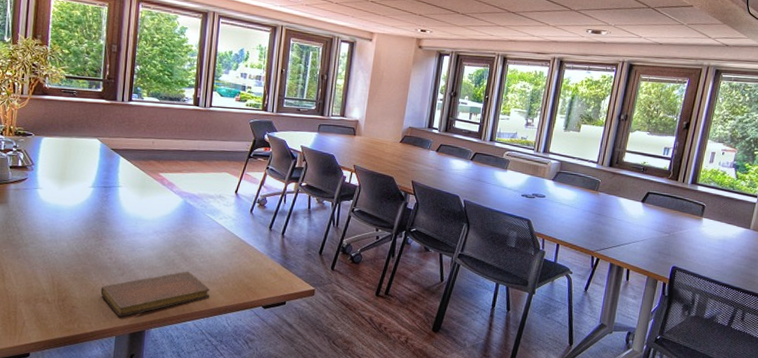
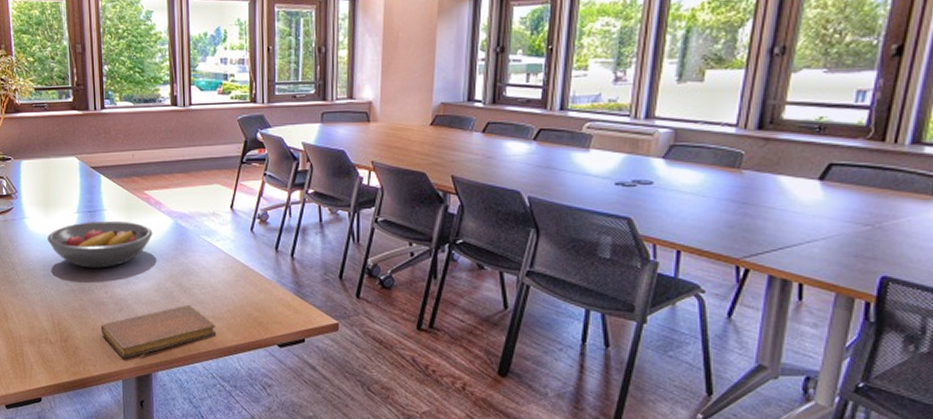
fruit bowl: none [58,195,163,237] -> present [47,220,153,268]

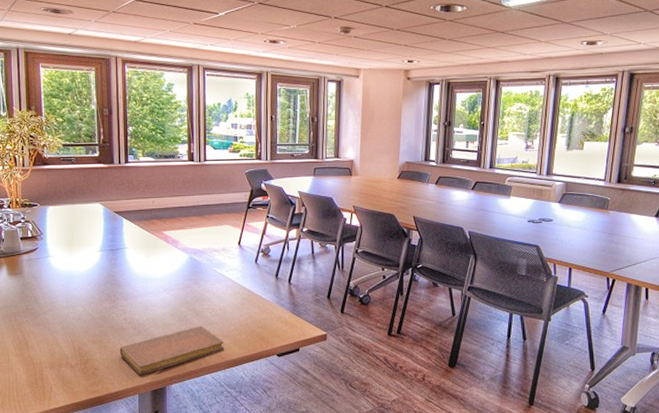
fruit bowl: present [47,220,153,268] -> none [71,257,170,299]

